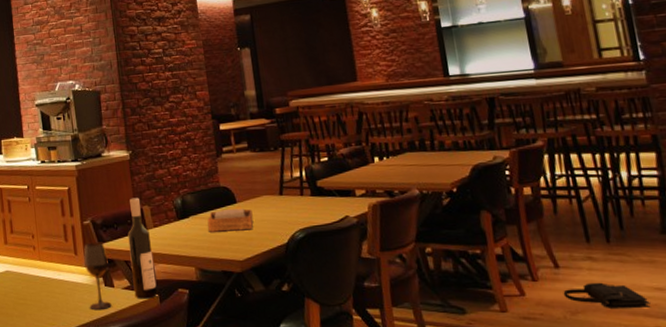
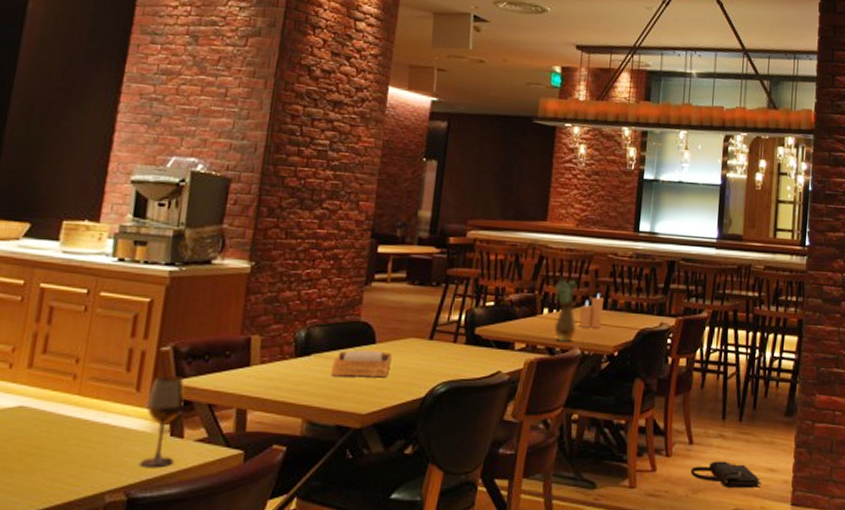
bottle: present [127,197,158,299] -> none [210,323,252,456]
vase: none [379,127,411,185] -> present [554,276,577,342]
candle: none [408,138,434,170] -> present [578,294,604,328]

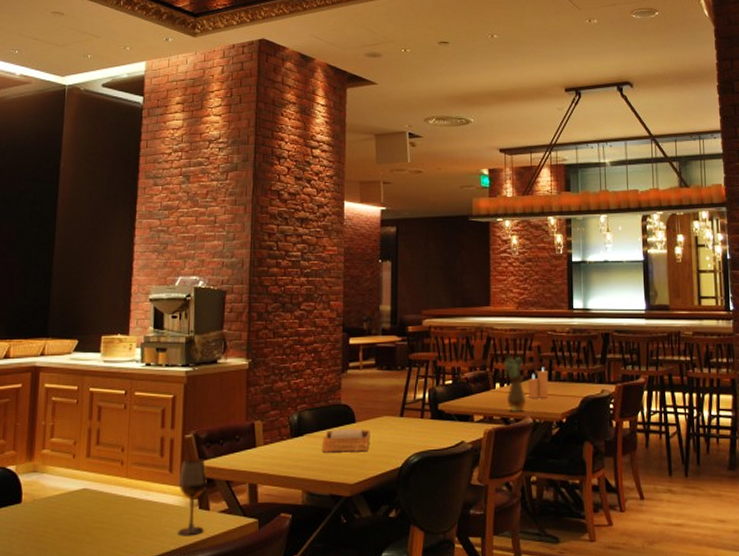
handbag: present [690,461,761,489] -> none [644,514,713,539]

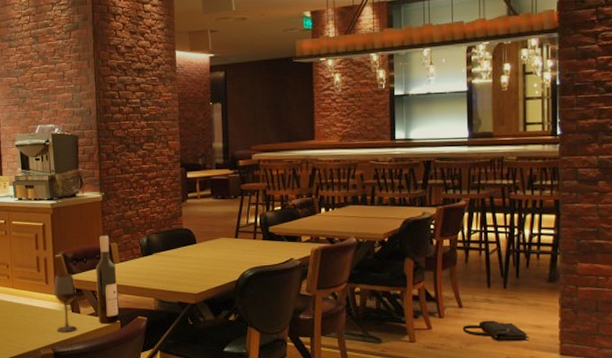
bottle: none [231,411,259,524] -> present [96,235,119,324]
napkin holder: present [322,429,370,453] -> none [169,248,210,268]
vase: present [503,353,527,412] -> none [328,182,351,233]
candle: present [528,368,548,398] -> none [351,194,371,221]
handbag: none [644,514,713,539] -> present [462,320,529,342]

